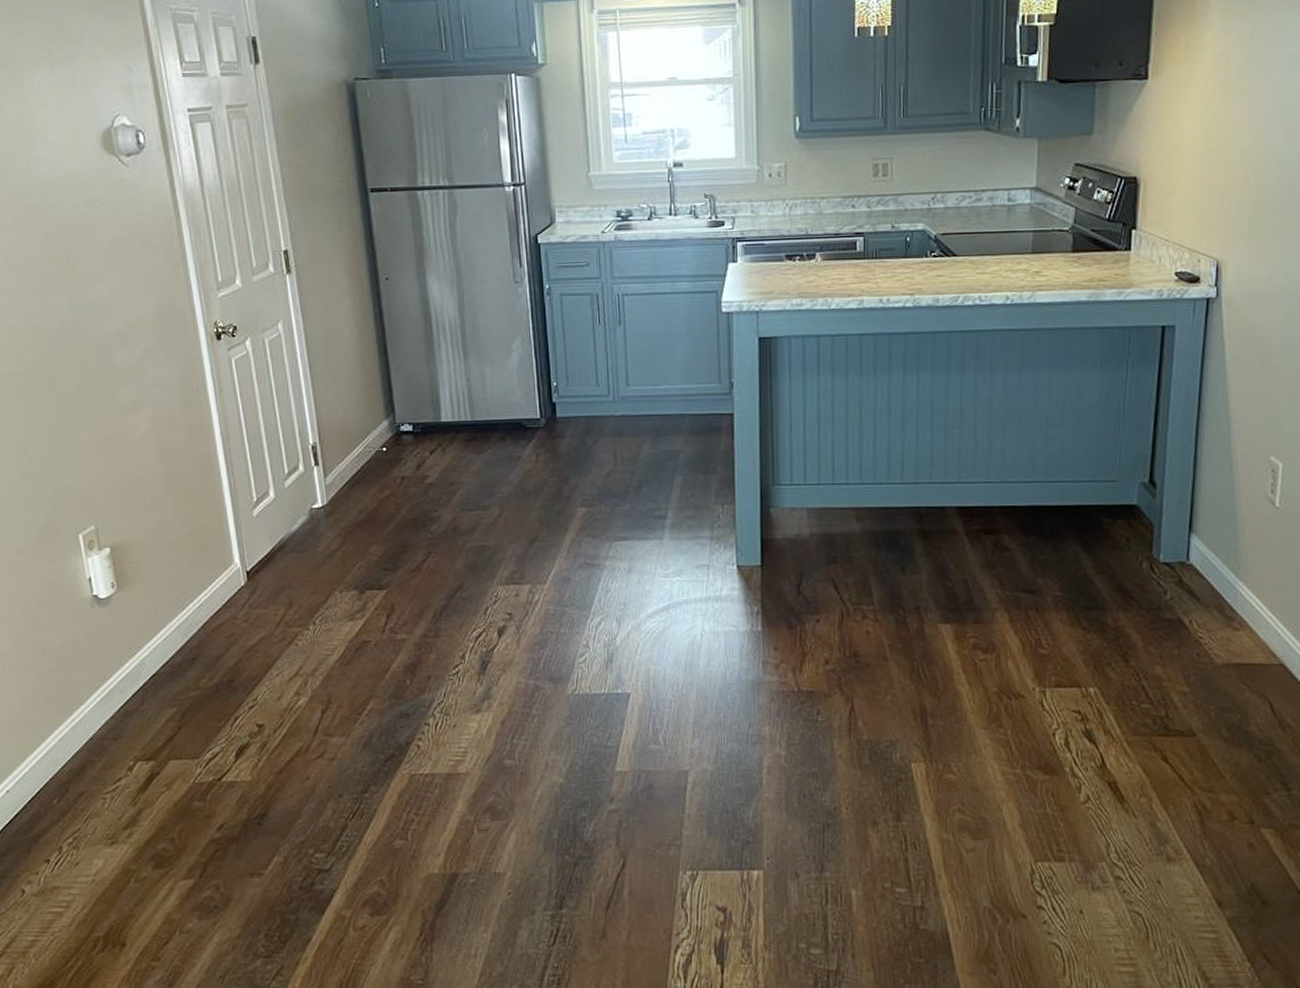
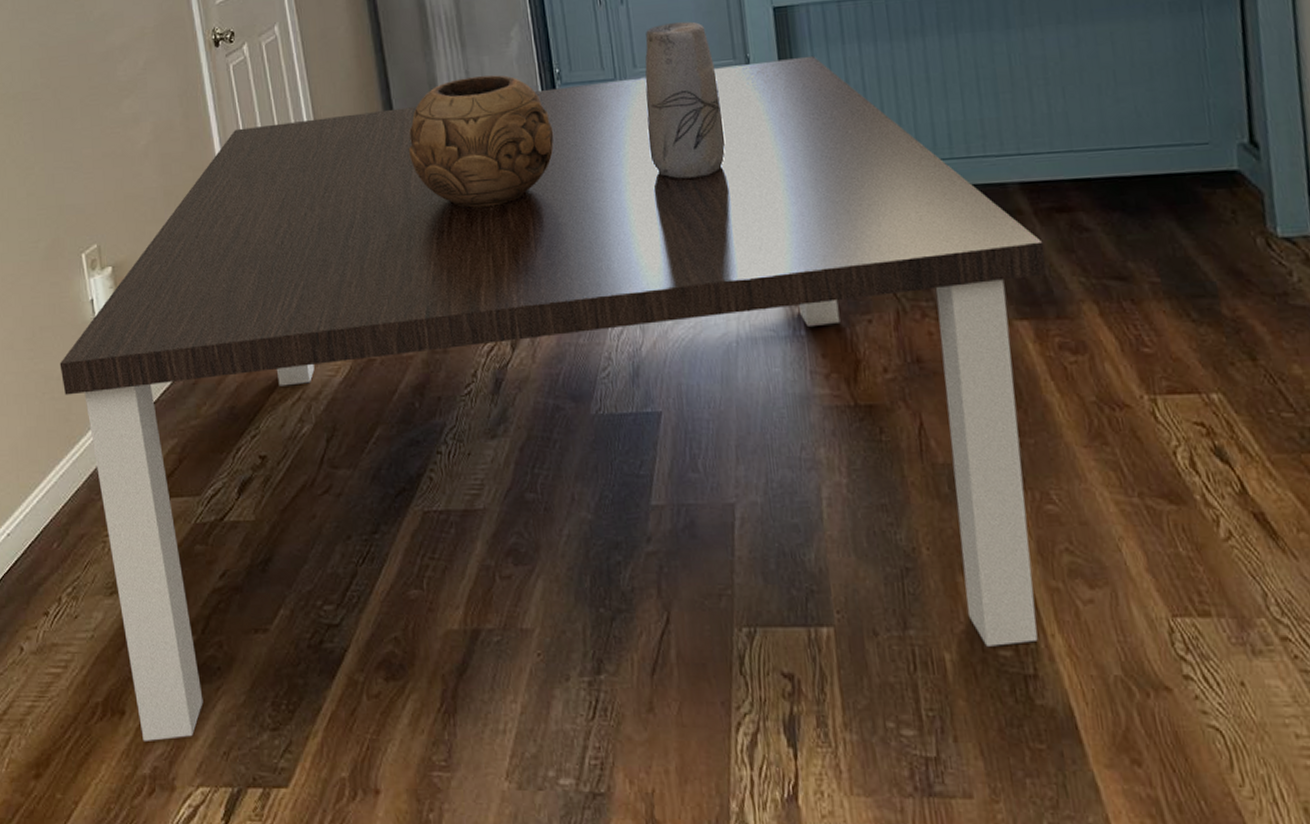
dining table: none [57,384,971,968] -> present [59,55,1046,741]
decorative bowl: none [408,385,548,507] -> present [408,75,554,208]
vase: none [635,346,706,490] -> present [645,21,726,179]

